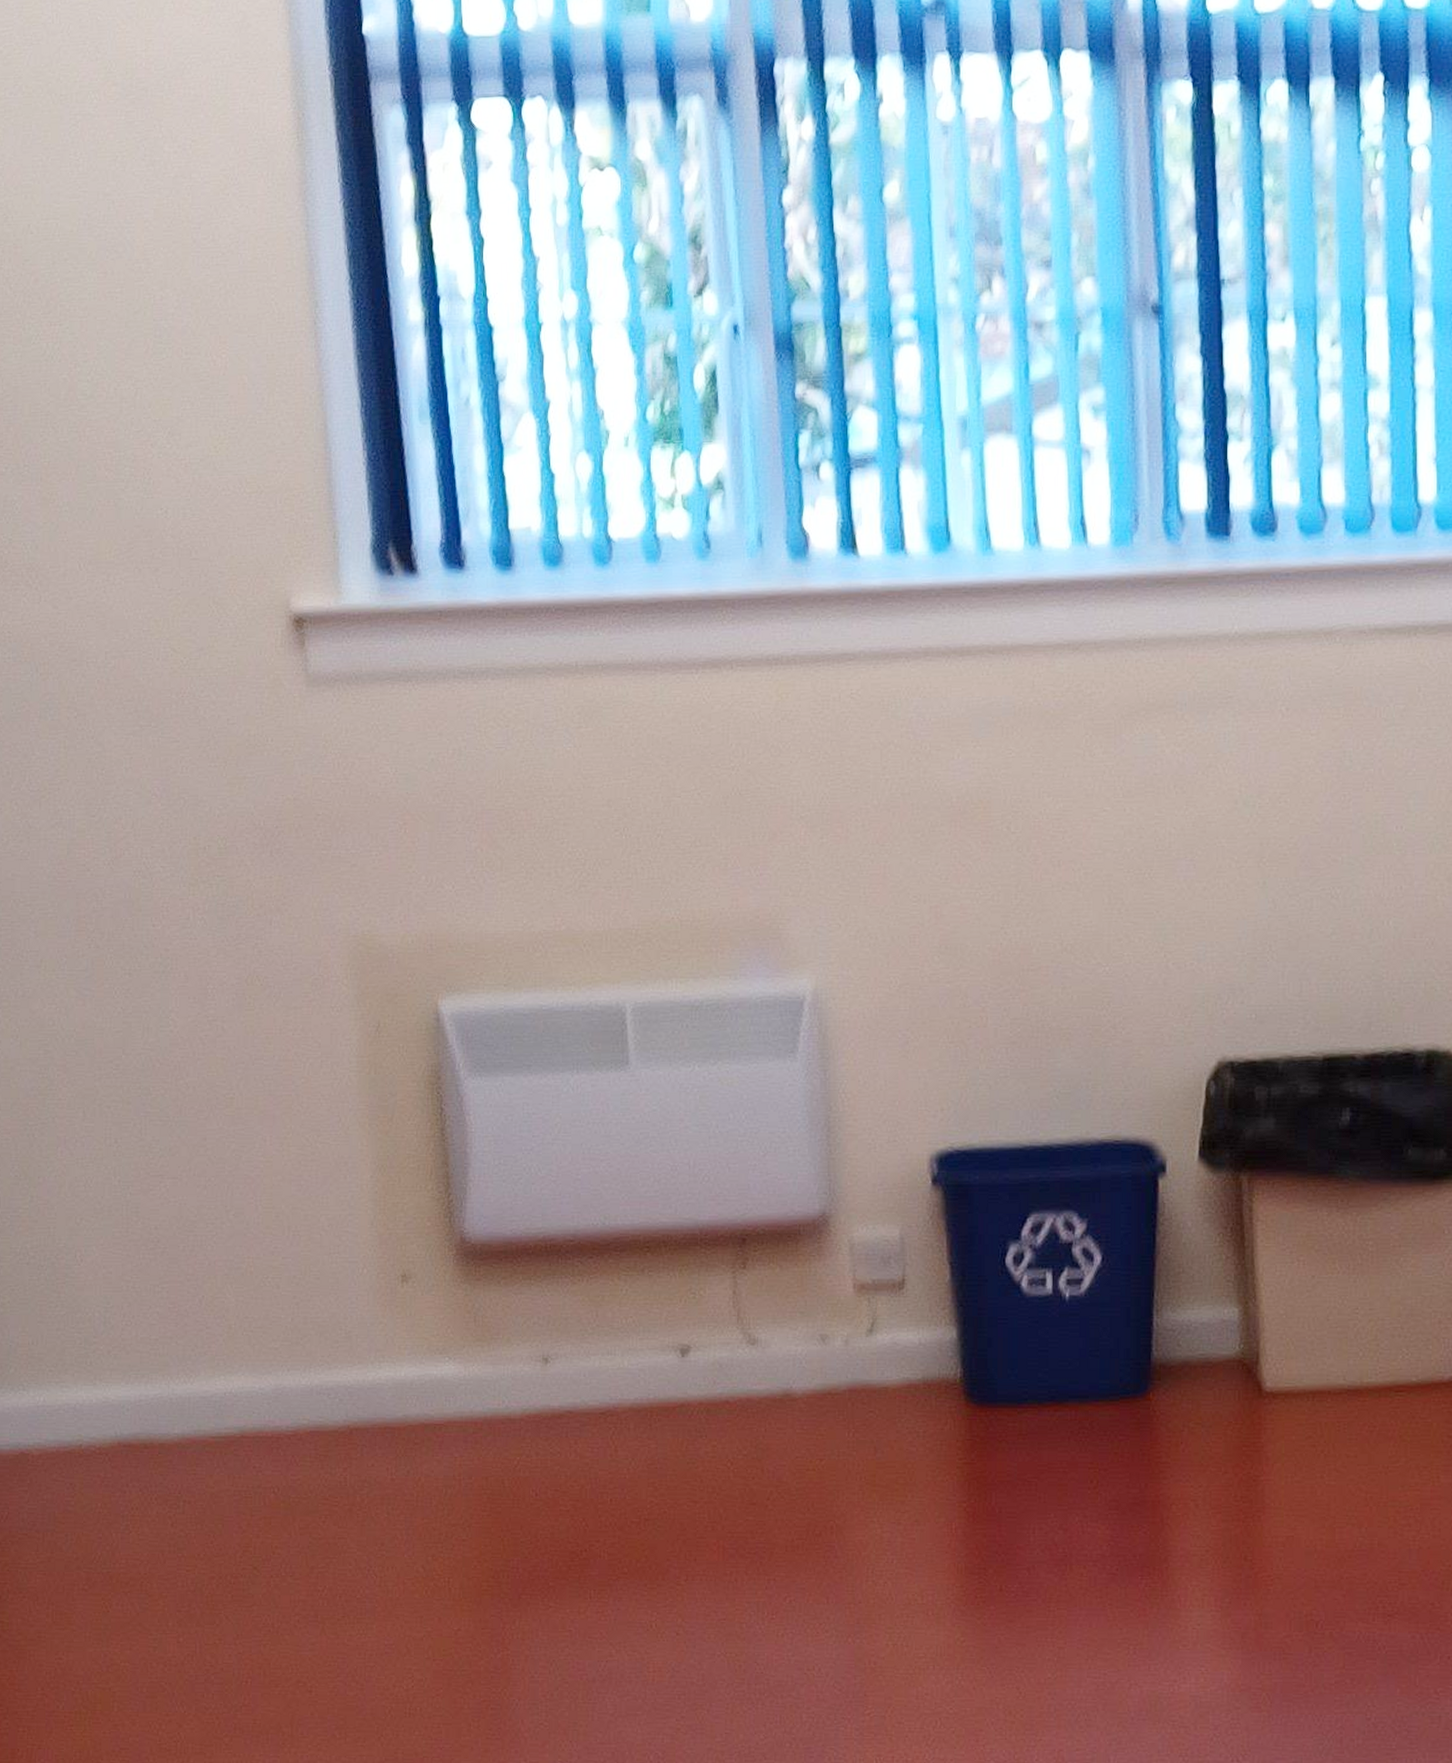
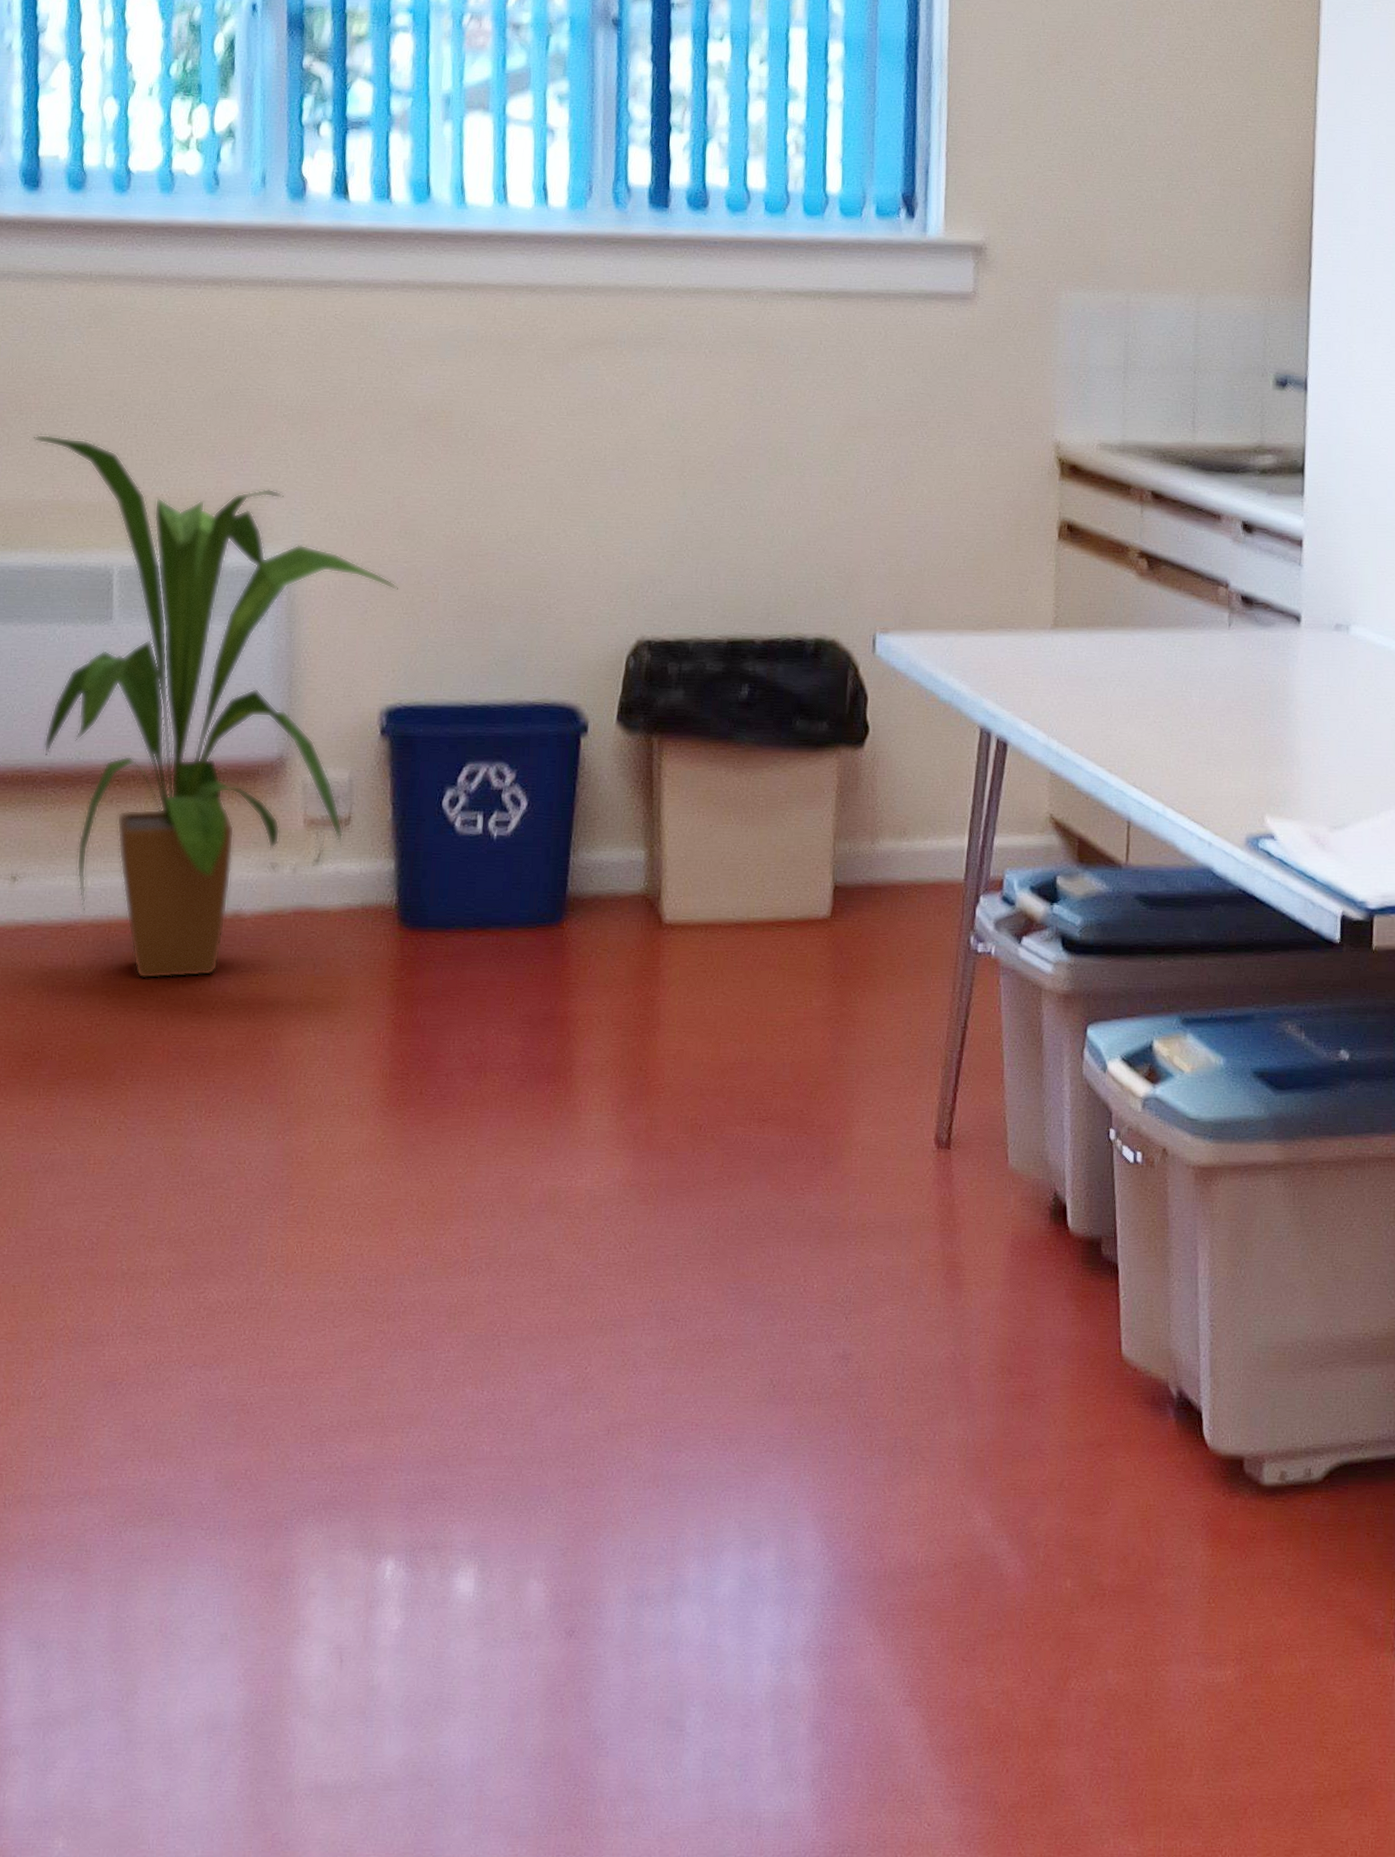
house plant: none [528,855,942,1468] -> present [33,434,398,979]

